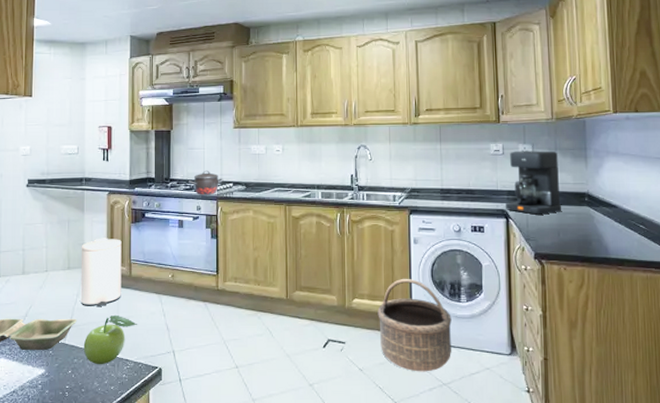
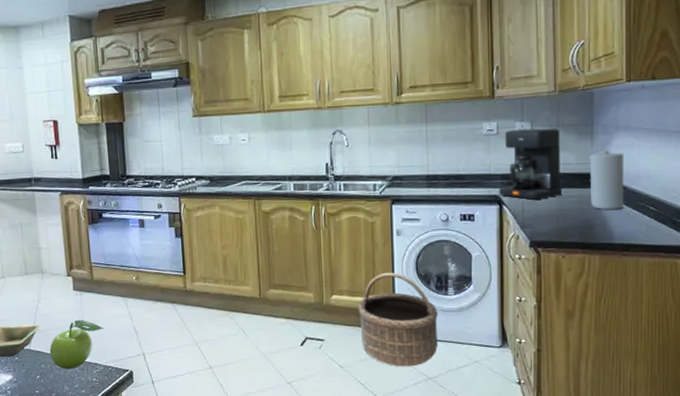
pedal bin: present [80,238,122,307] -> none [37,241,84,313]
cooking pot: present [188,170,224,195] -> none [146,164,186,192]
paper towel holder: none [584,172,617,227] -> present [589,150,625,210]

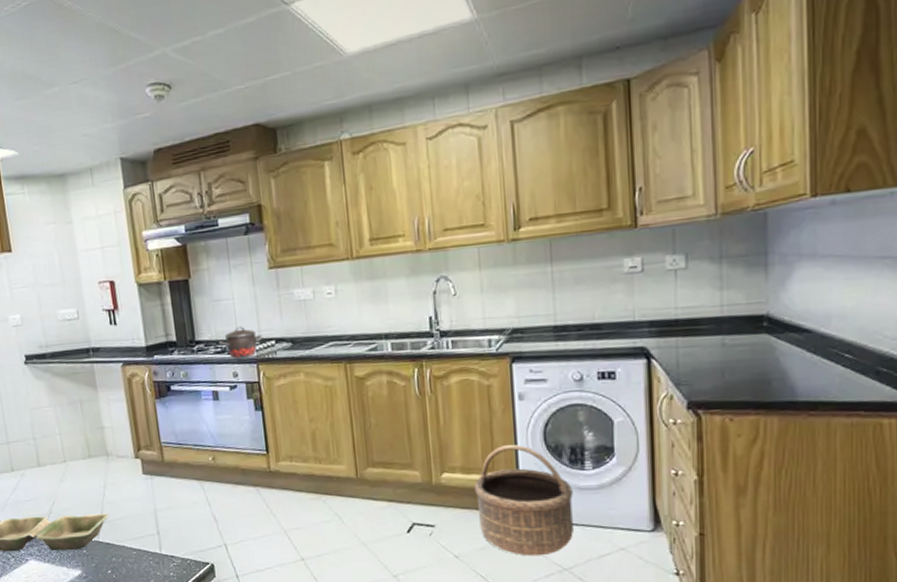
fruit: present [49,319,105,370] -> none [120,506,180,563]
cooking pot: none [146,164,186,192] -> present [217,326,263,359]
coffee maker: present [499,128,563,200] -> none [646,261,729,351]
paper towel holder: present [589,150,625,210] -> none [763,284,810,360]

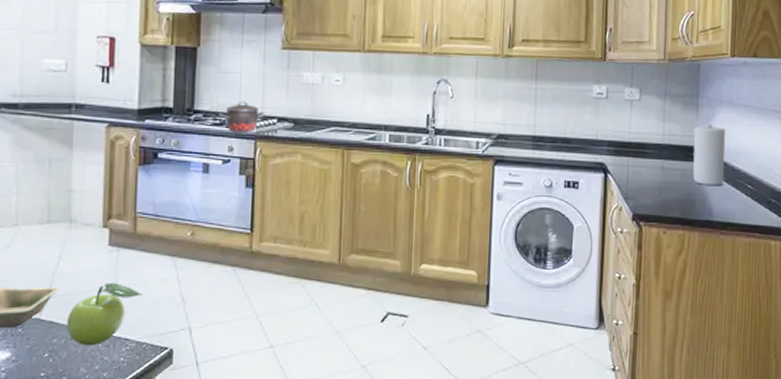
fruit: none [120,506,180,563] -> present [66,282,143,346]
basket: present [474,444,574,557] -> none [449,240,535,350]
paper towel holder: none [763,284,810,360] -> present [693,123,726,186]

